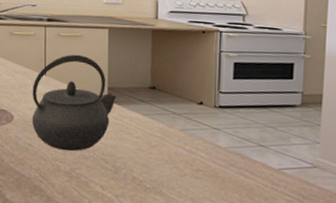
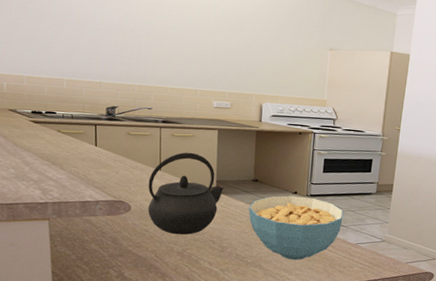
cereal bowl: none [146,106,261,188] -> present [248,195,344,261]

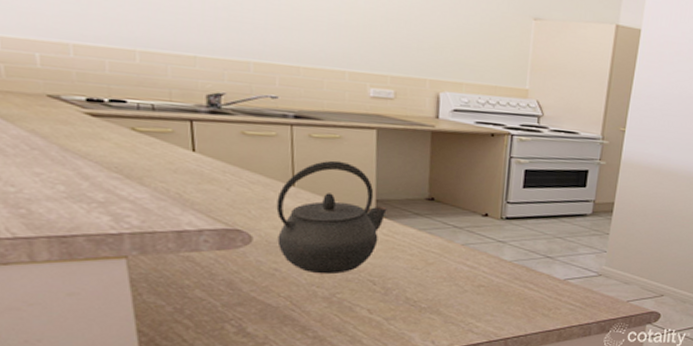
cereal bowl: present [248,195,344,261] -> none [422,218,550,303]

